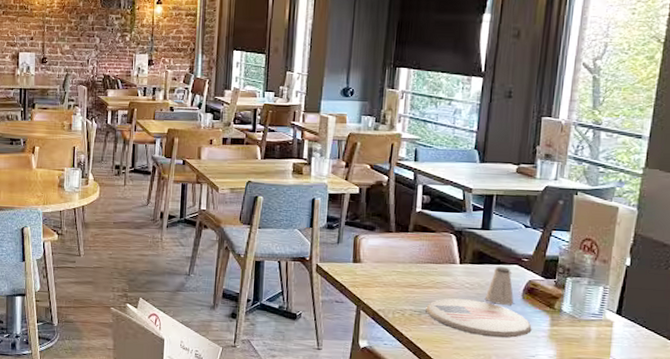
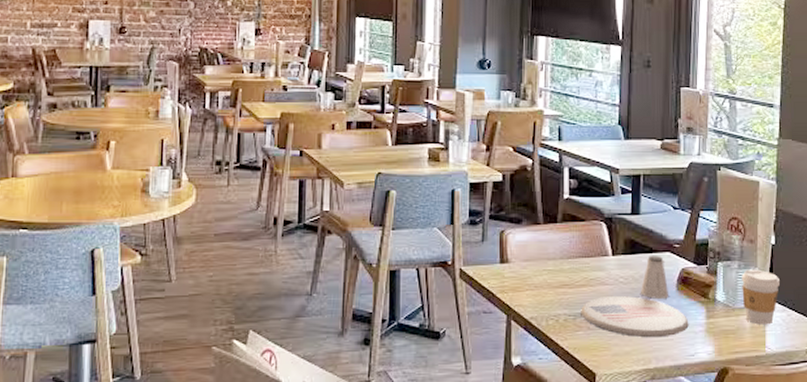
coffee cup: none [589,286,631,338] -> present [742,269,780,325]

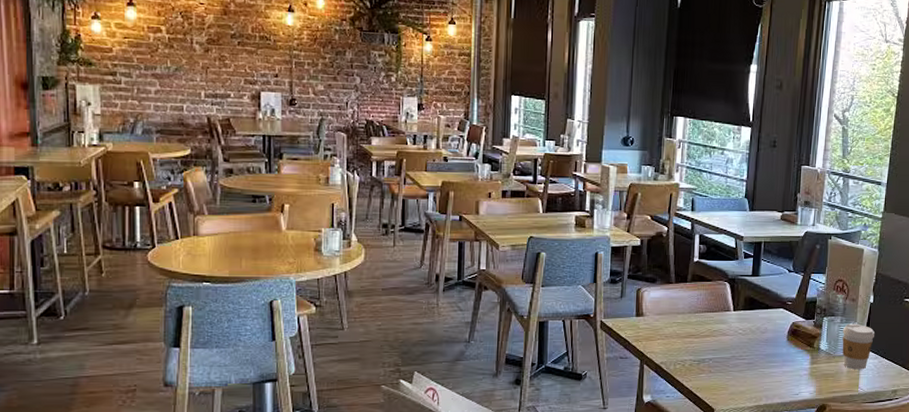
plate: present [581,296,689,338] -> none [704,345,796,380]
saltshaker: present [641,255,669,299] -> none [756,310,781,348]

